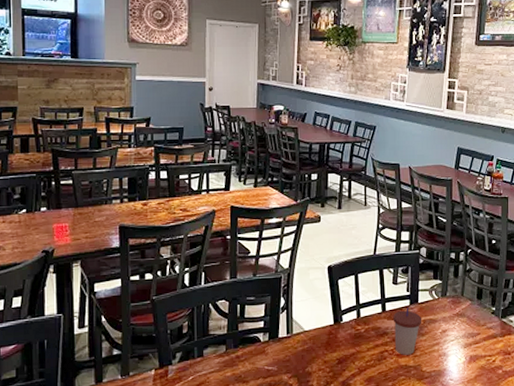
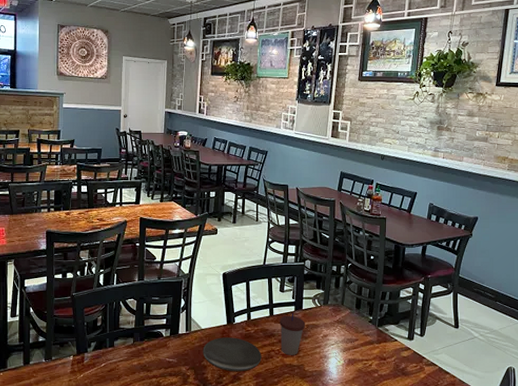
plate: none [306,338,374,378] -> present [203,337,262,372]

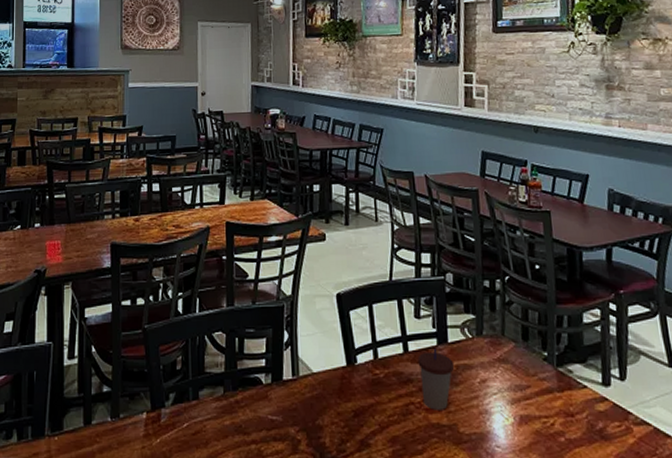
plate: present [203,337,262,372] -> none [316,384,398,435]

